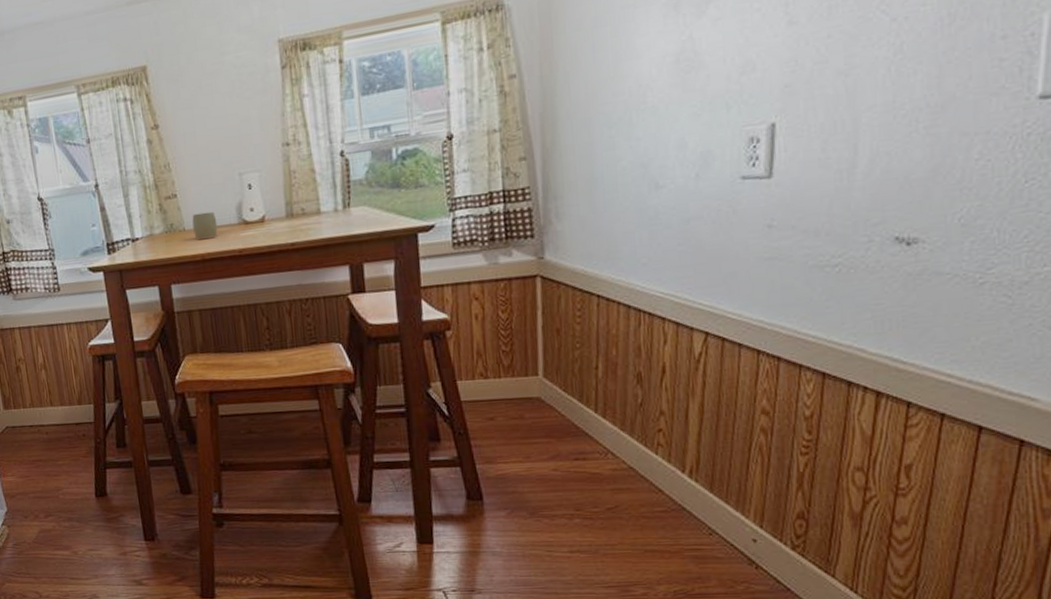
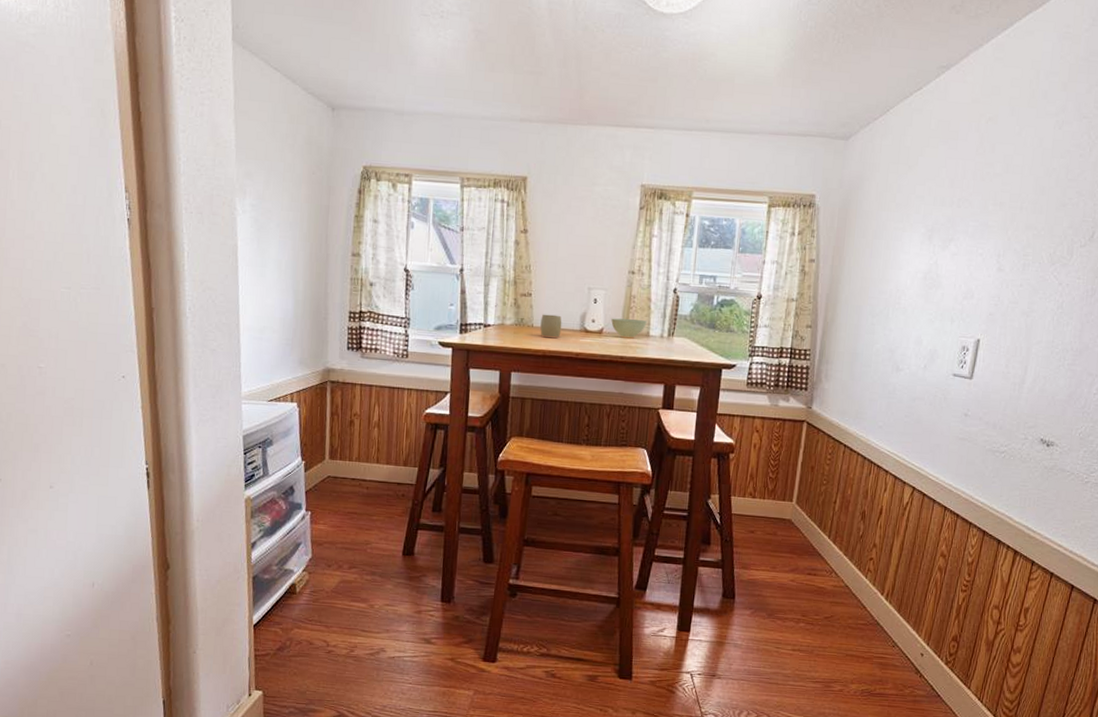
bowl: none [271,196,315,222] -> present [610,318,647,339]

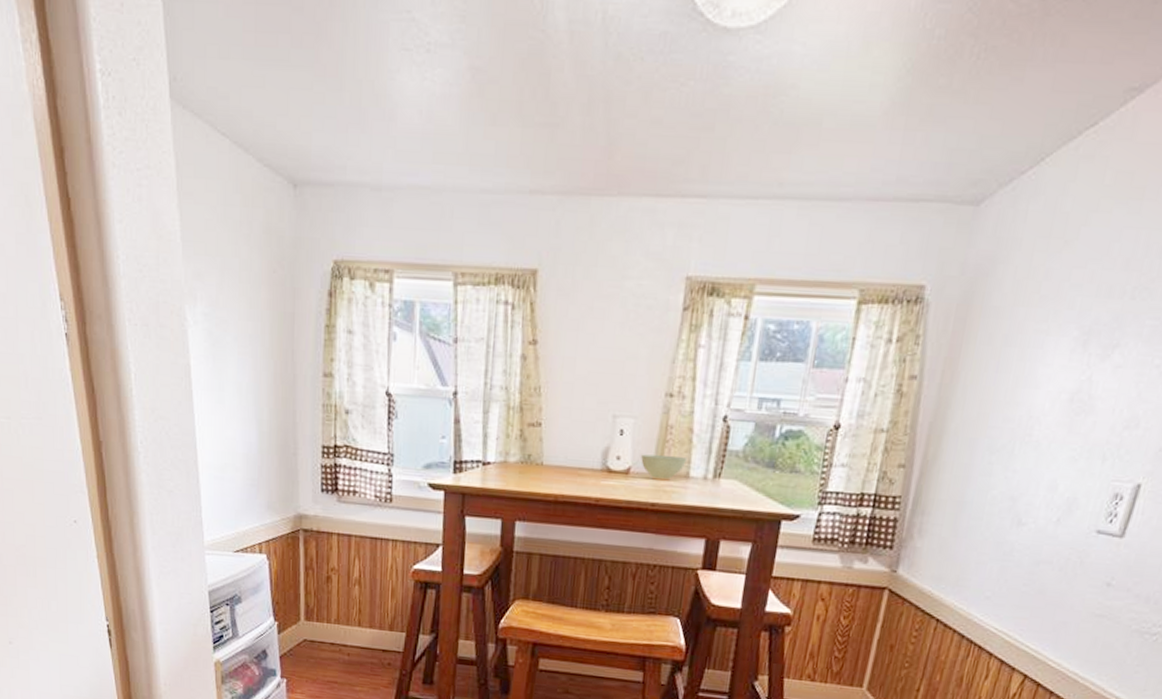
mug: present [540,314,562,339] -> none [551,449,579,480]

